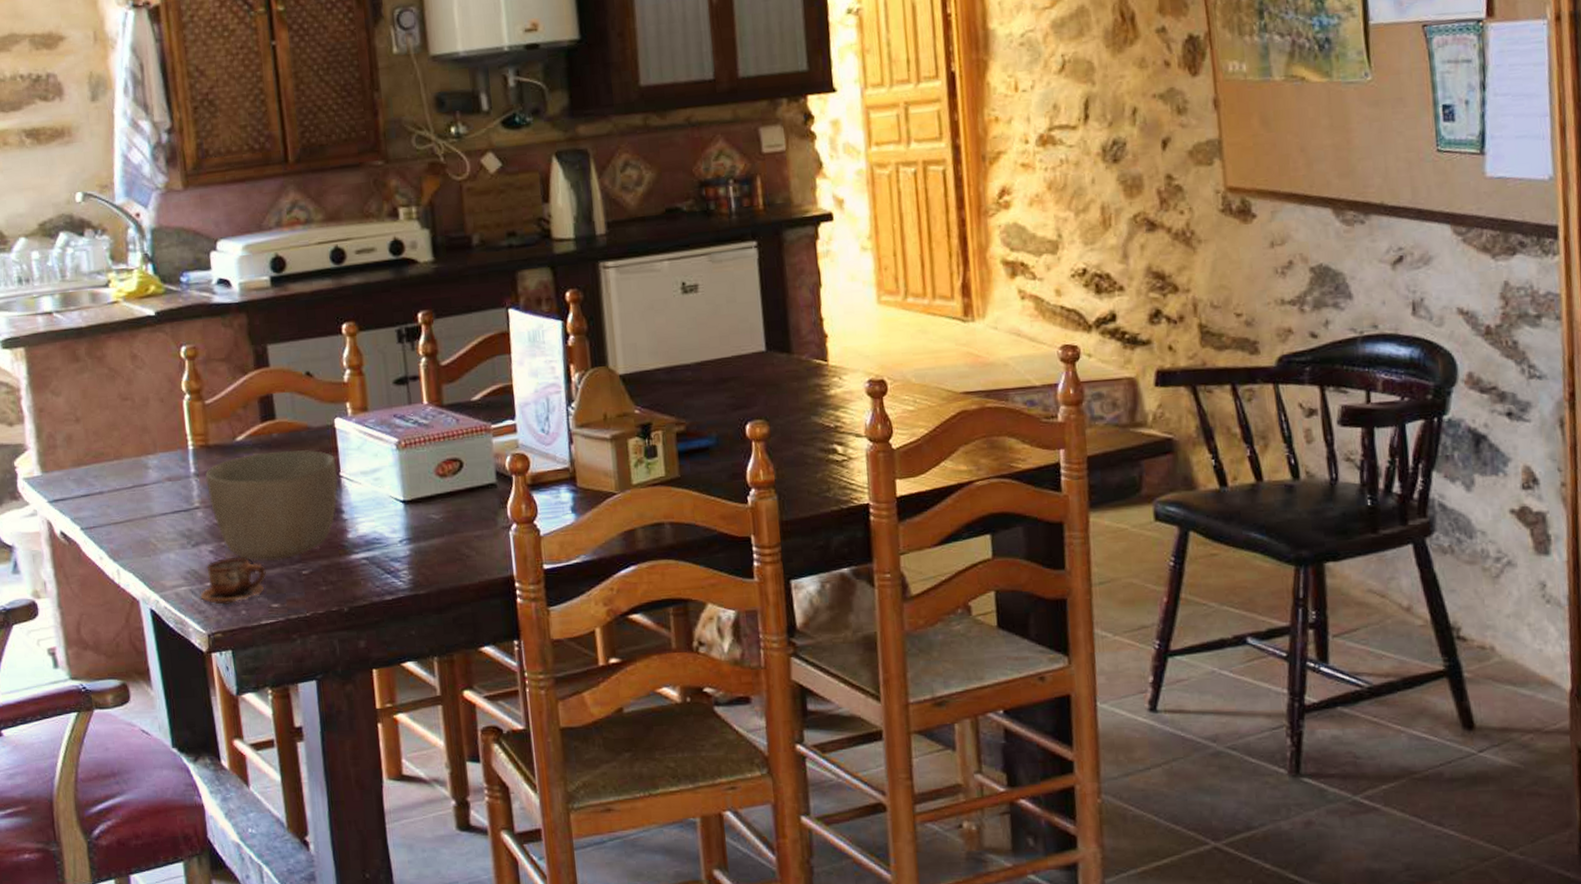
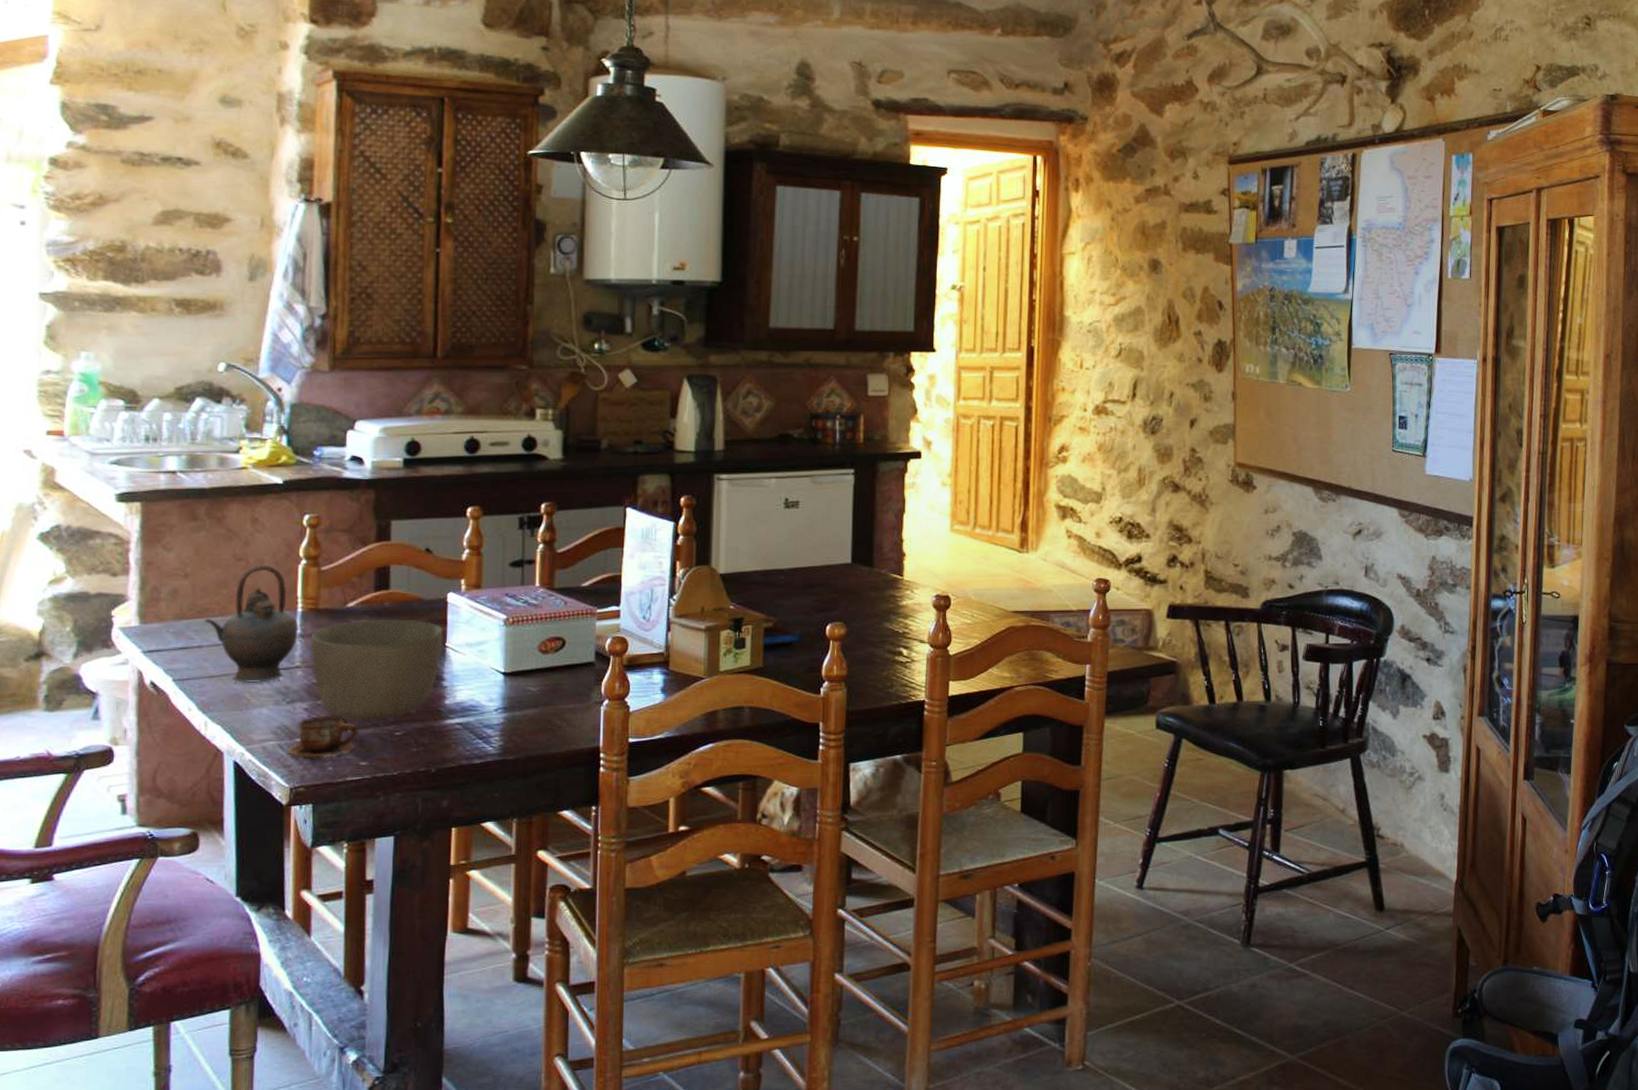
teapot: none [102,402,193,528] -> present [205,565,300,683]

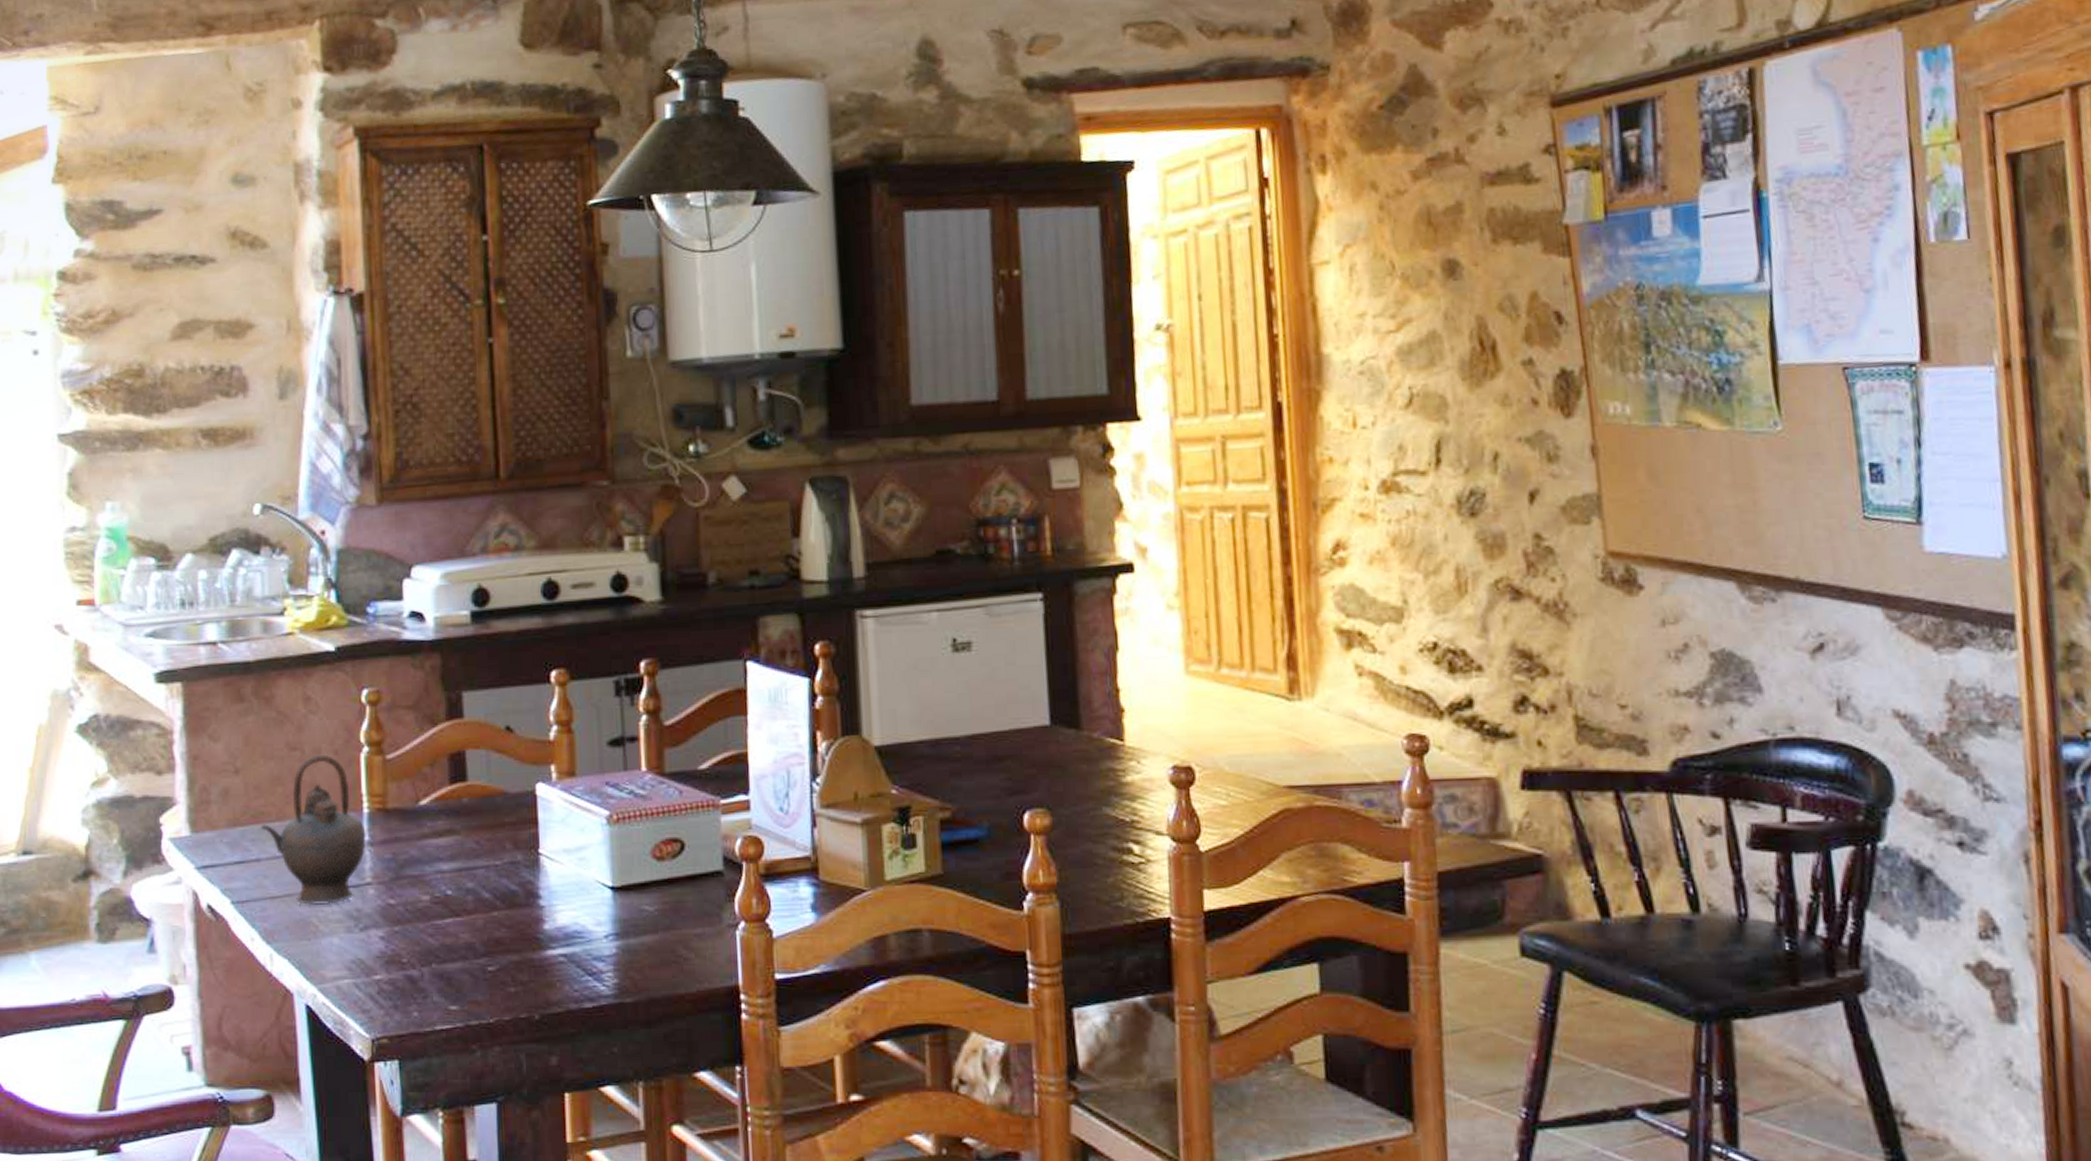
cup: present [288,715,359,761] -> none [365,945,445,1005]
bowl: present [310,619,444,722] -> none [380,819,536,954]

